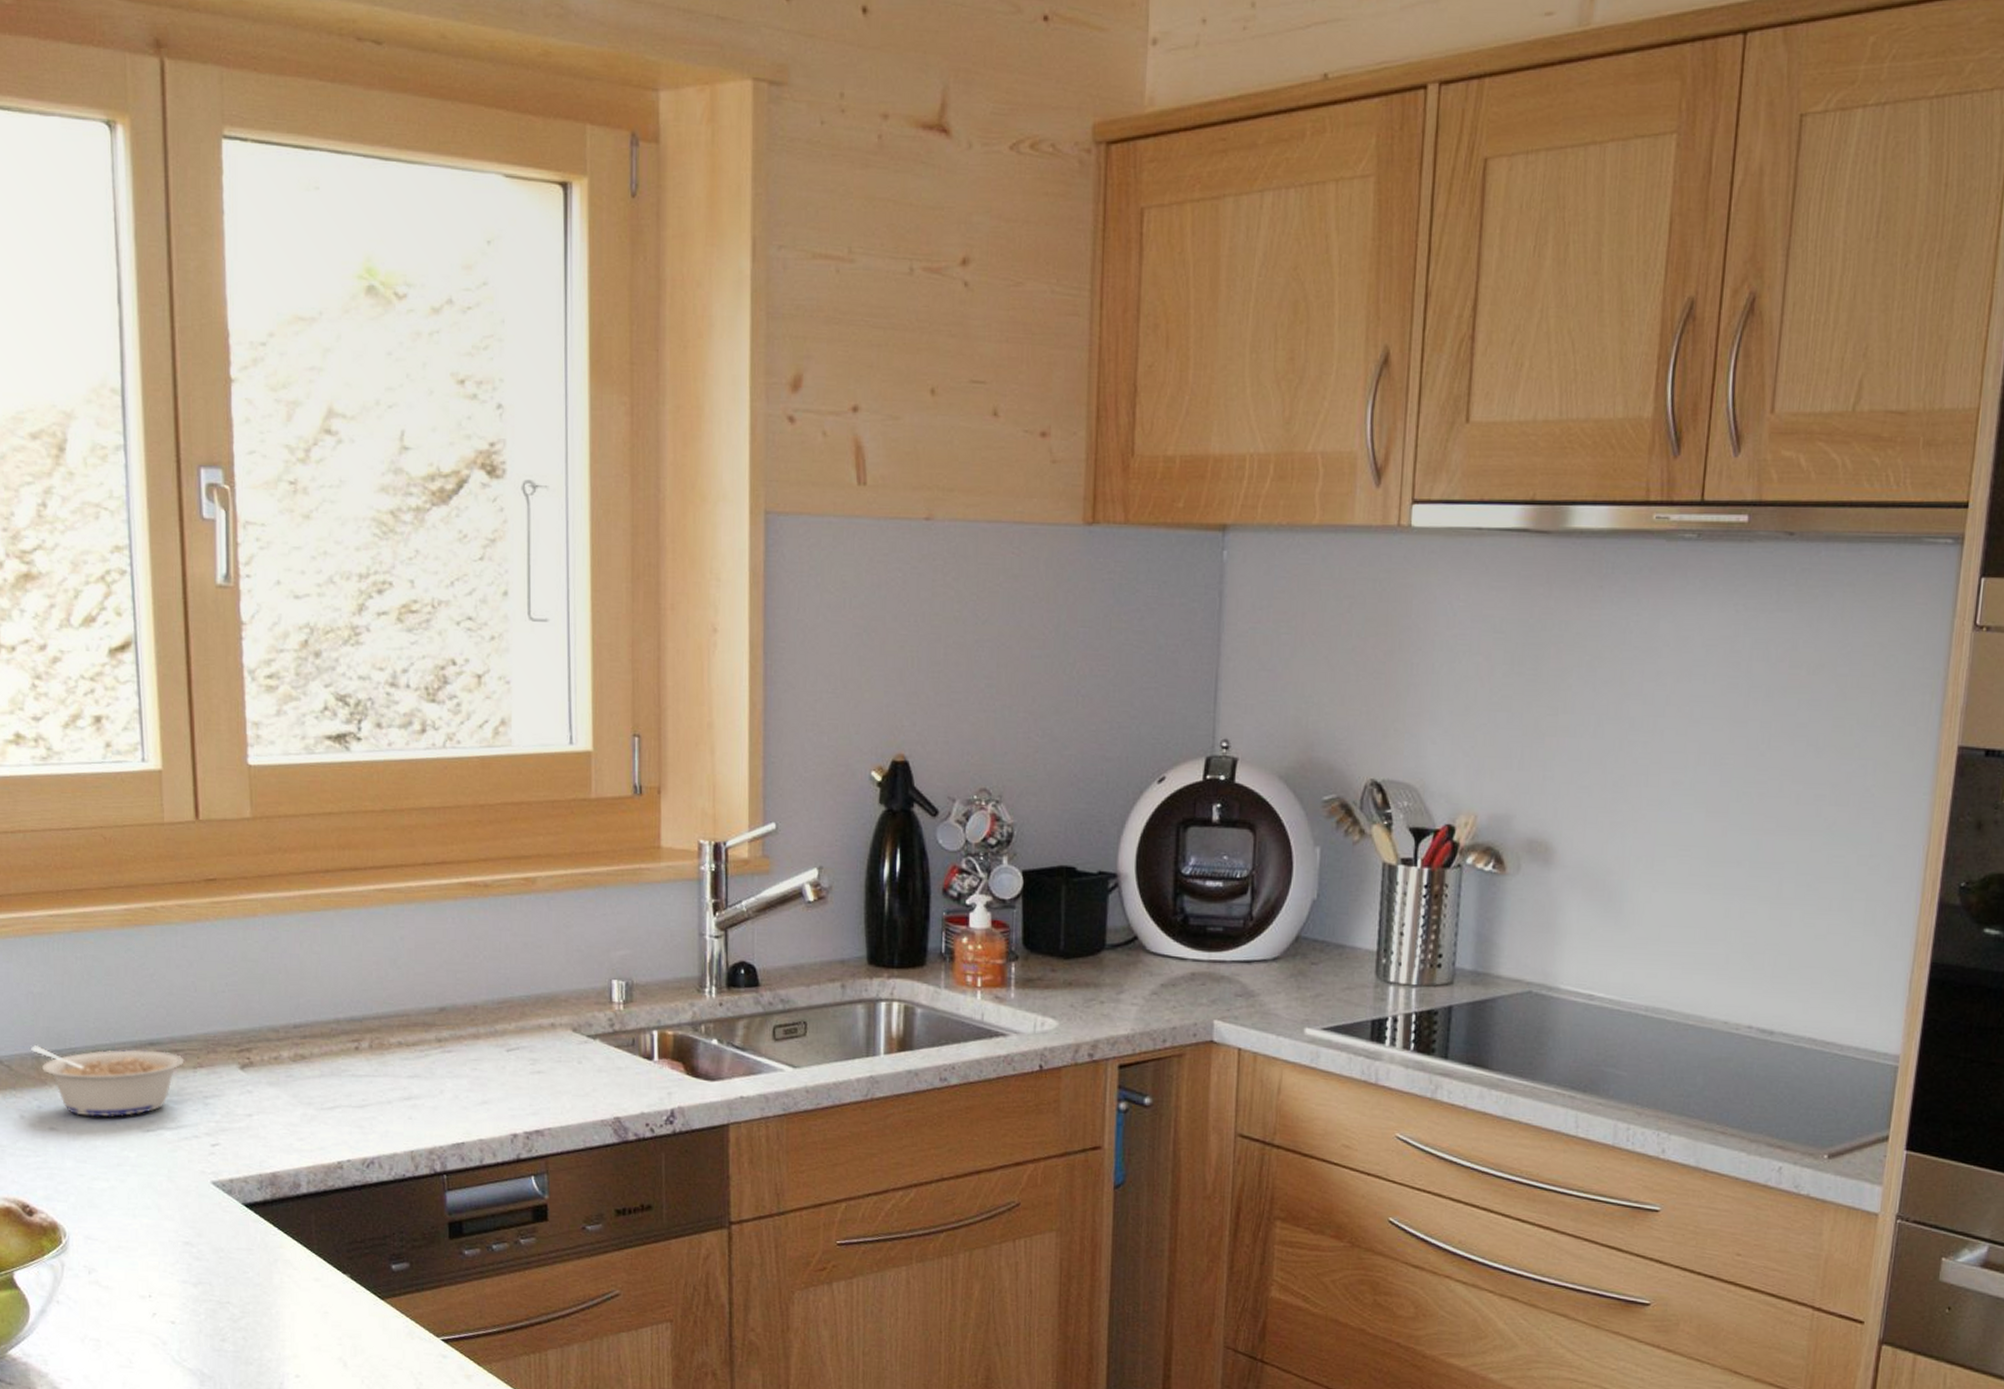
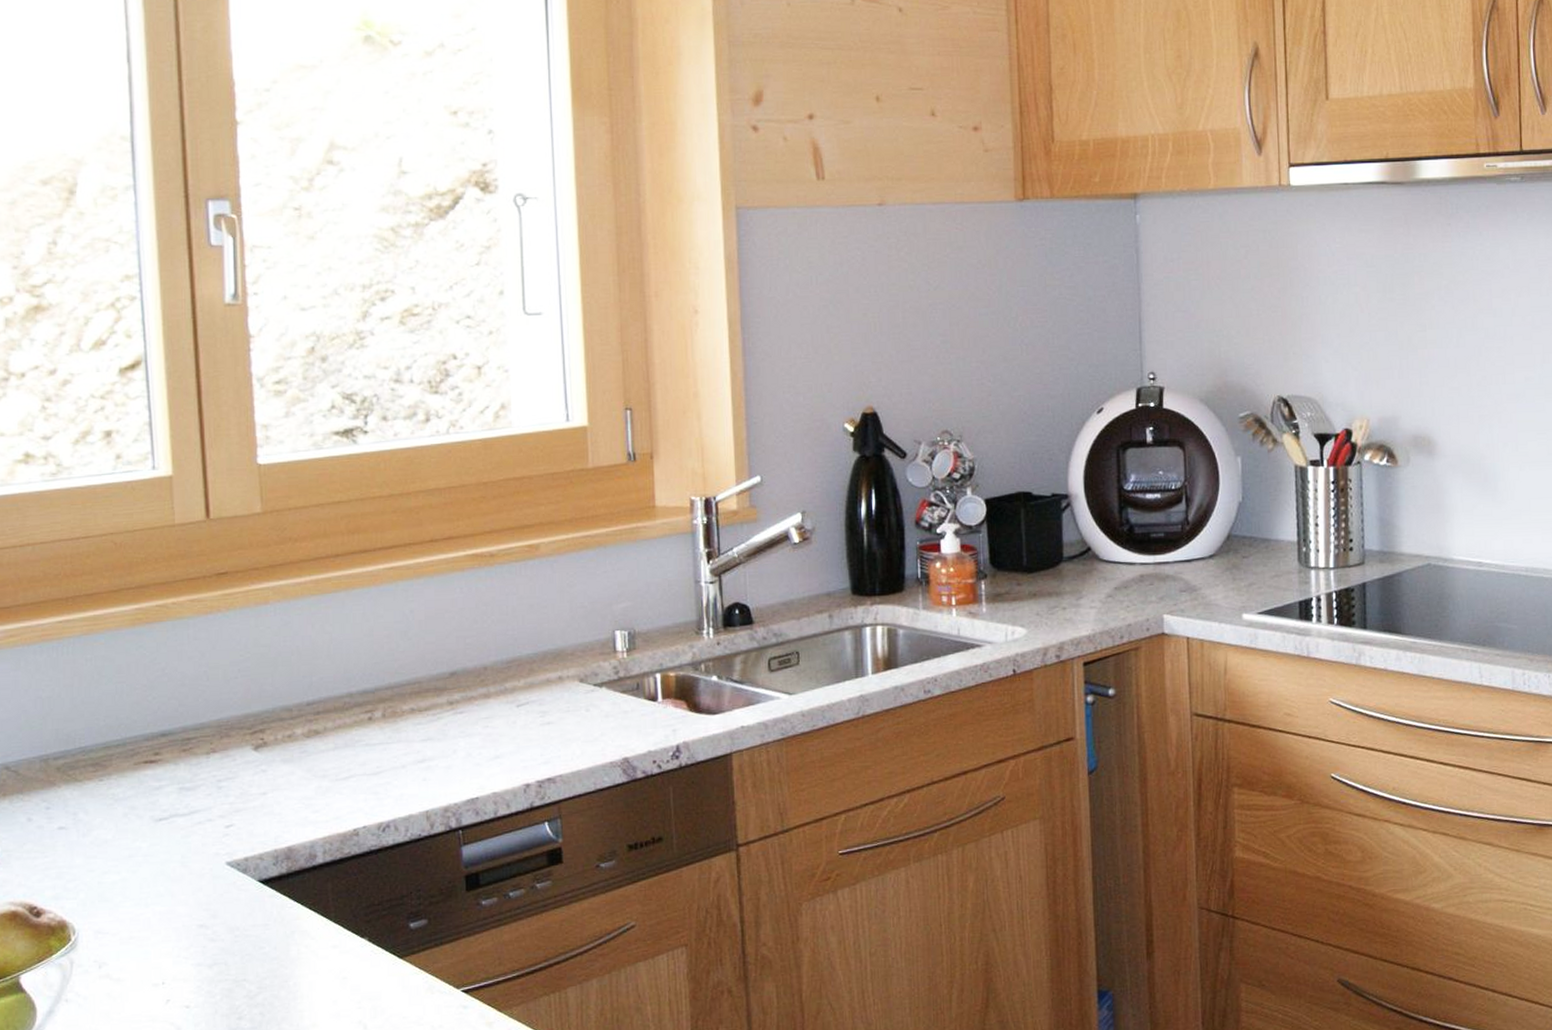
legume: present [30,1044,184,1118] -> none [38,740,197,813]

